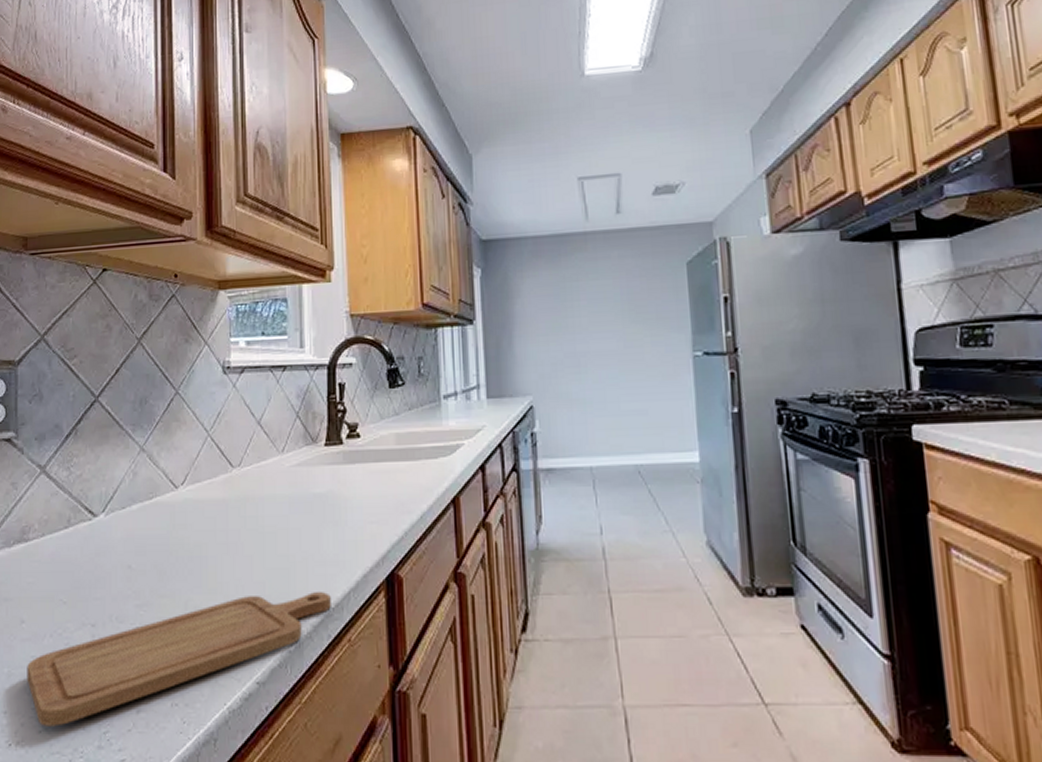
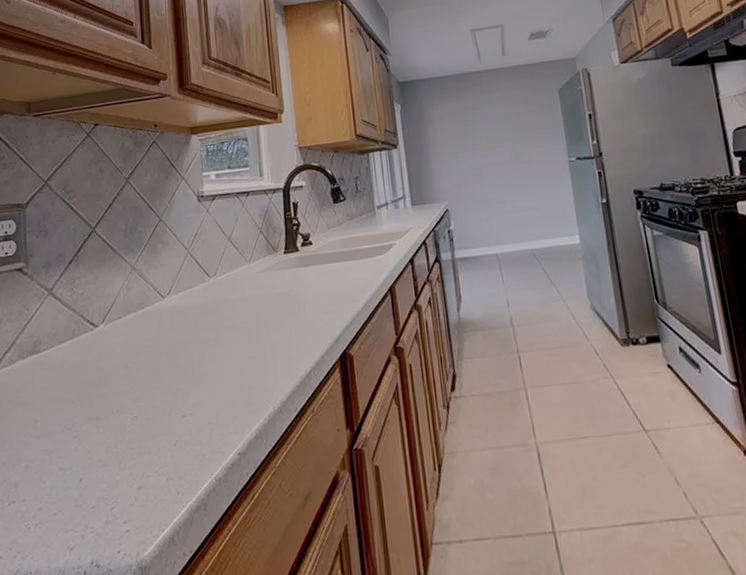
chopping board: present [27,591,331,727] -> none [42,372,296,509]

